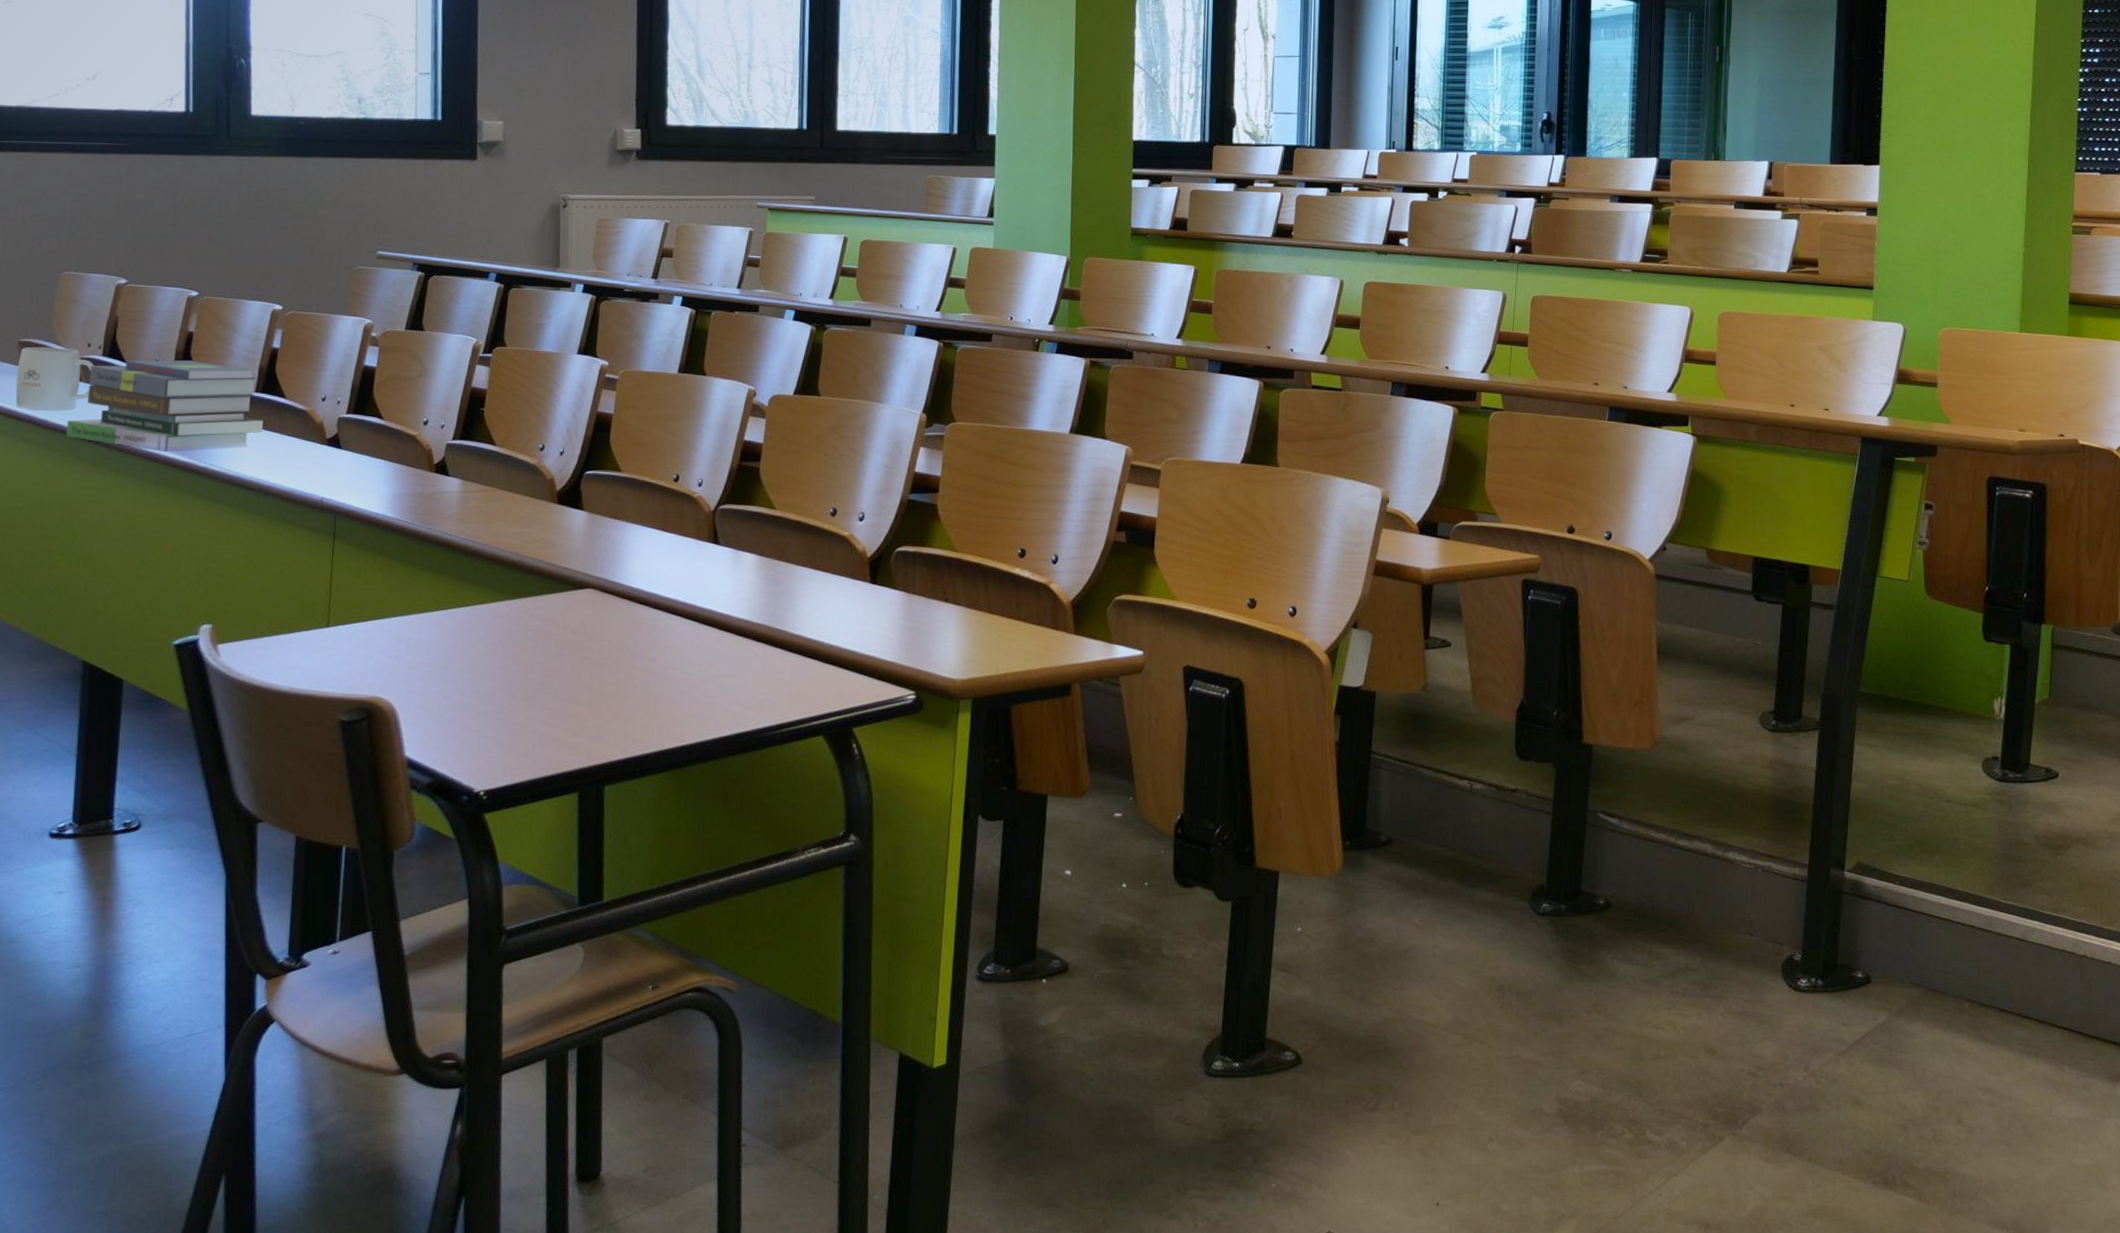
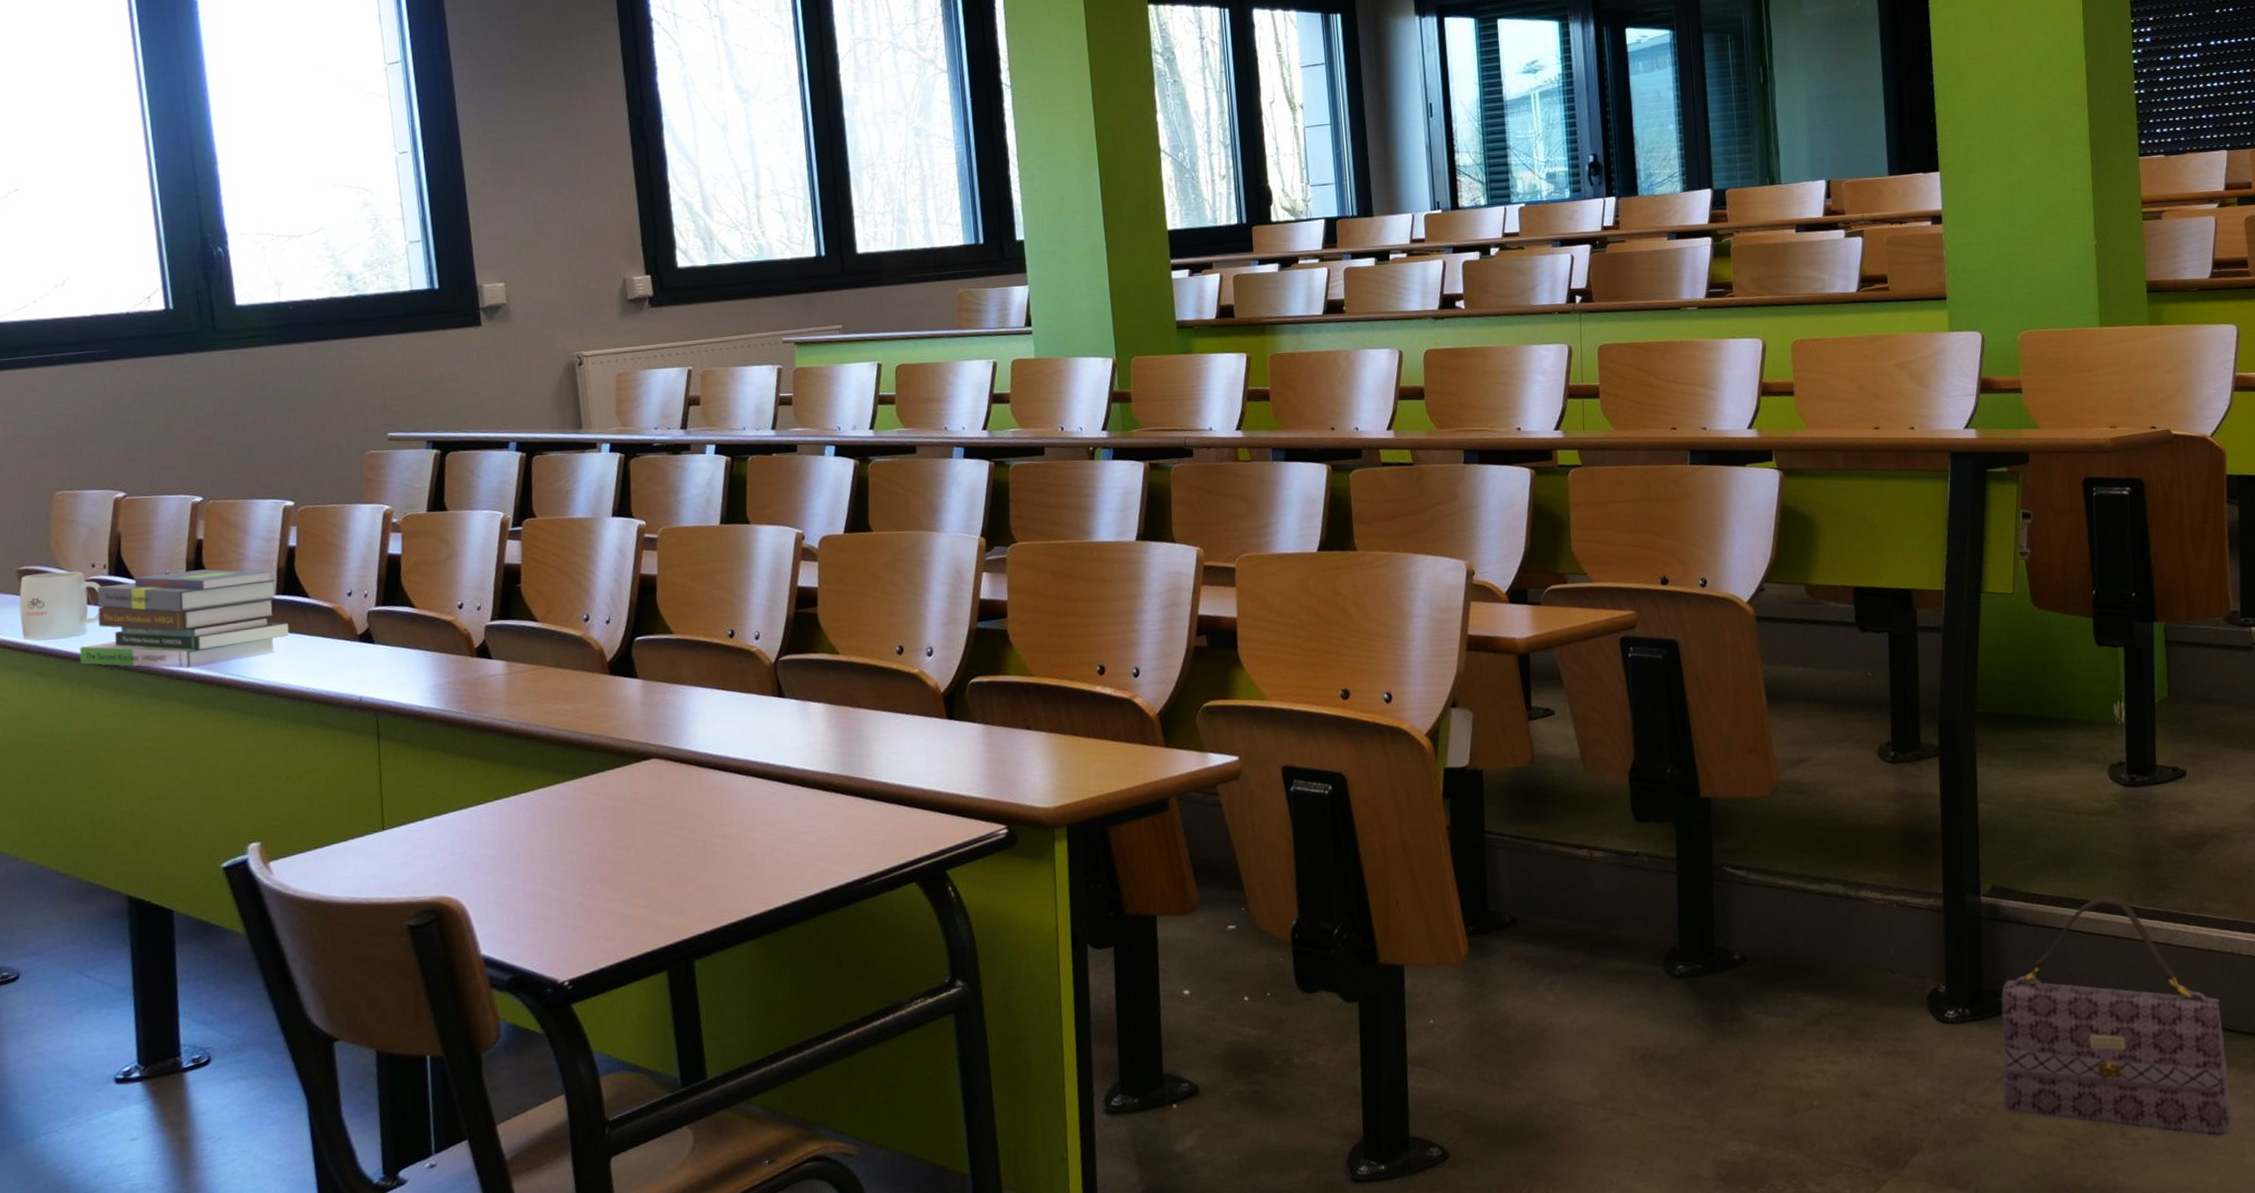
handbag: none [1845,885,2070,1135] -> present [2001,895,2234,1137]

